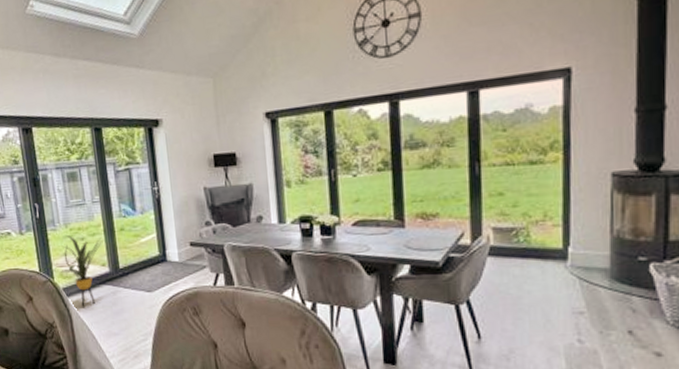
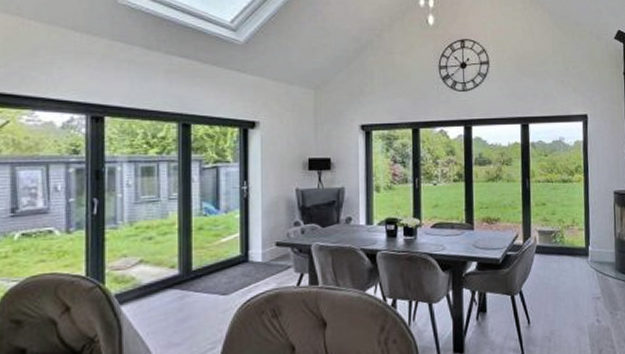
house plant: present [60,235,106,308] -> none [114,234,179,317]

